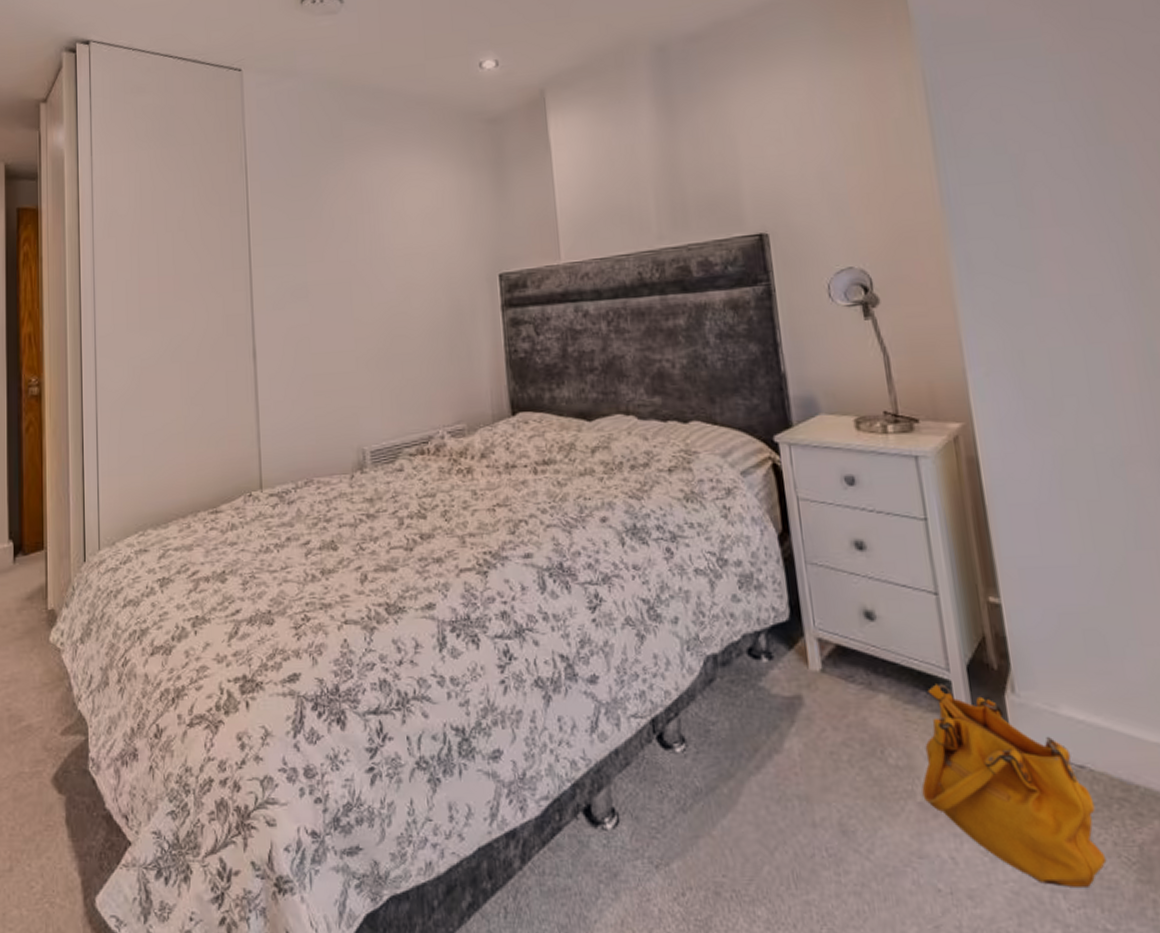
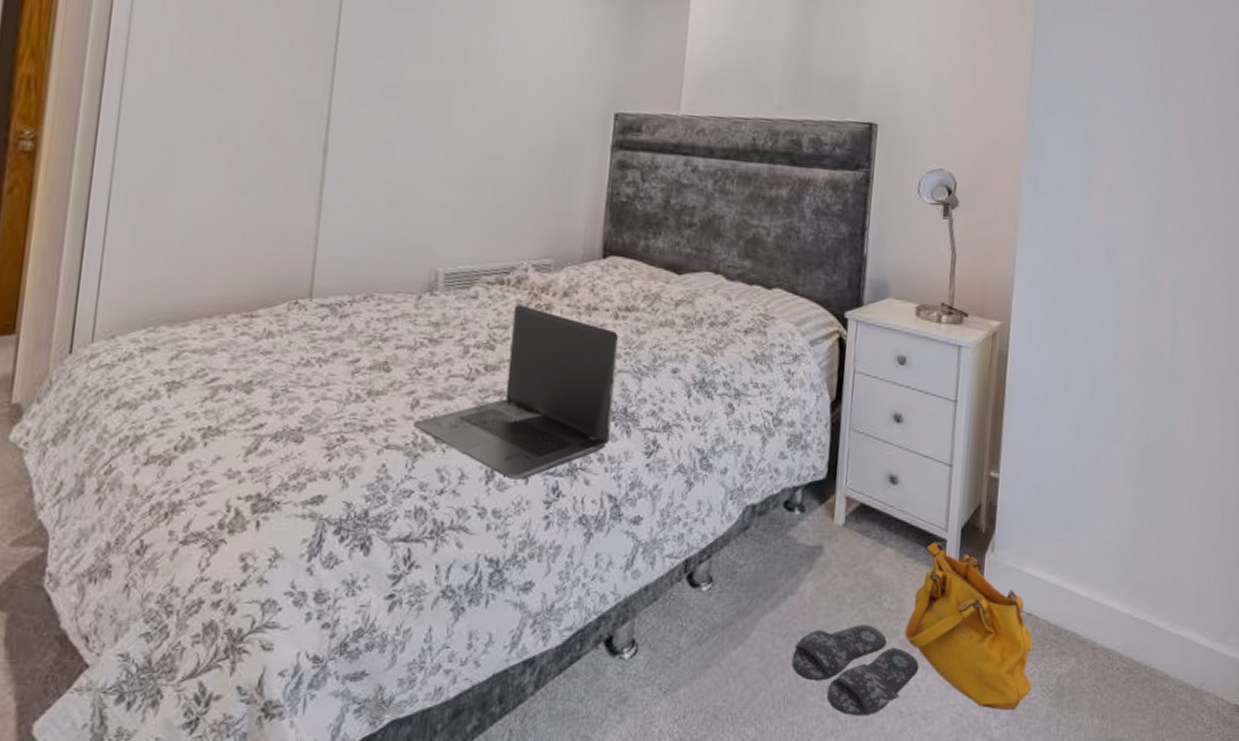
laptop computer: none [365,472,551,645] -> present [413,305,619,480]
slippers: none [792,785,950,895] -> present [792,625,919,716]

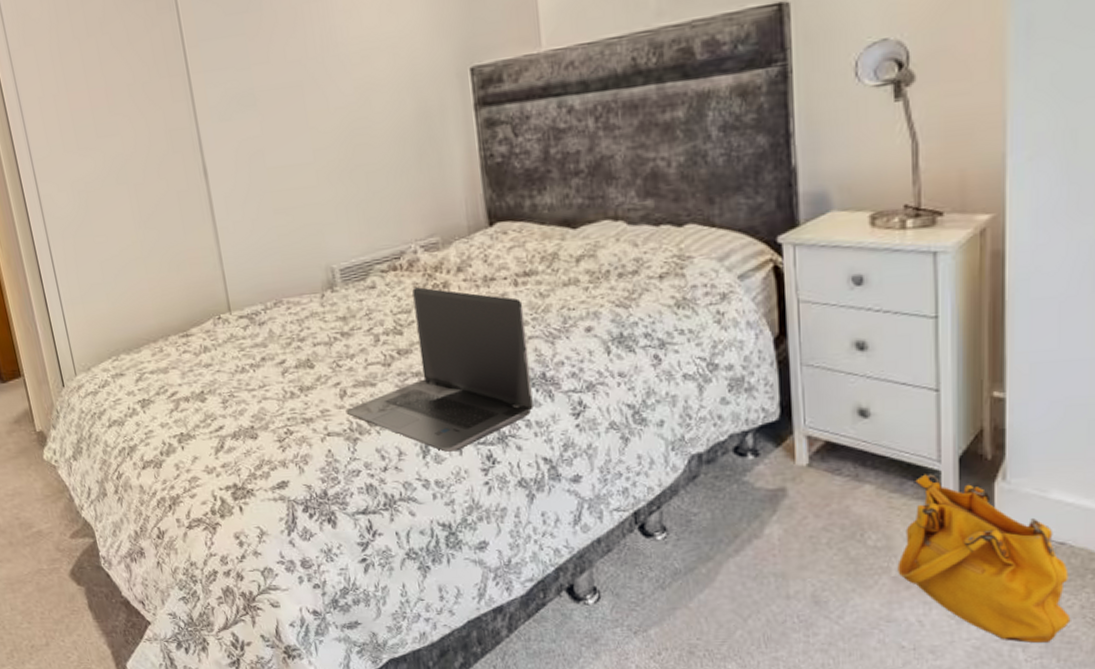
slippers: present [792,625,919,716] -> none [766,563,920,651]

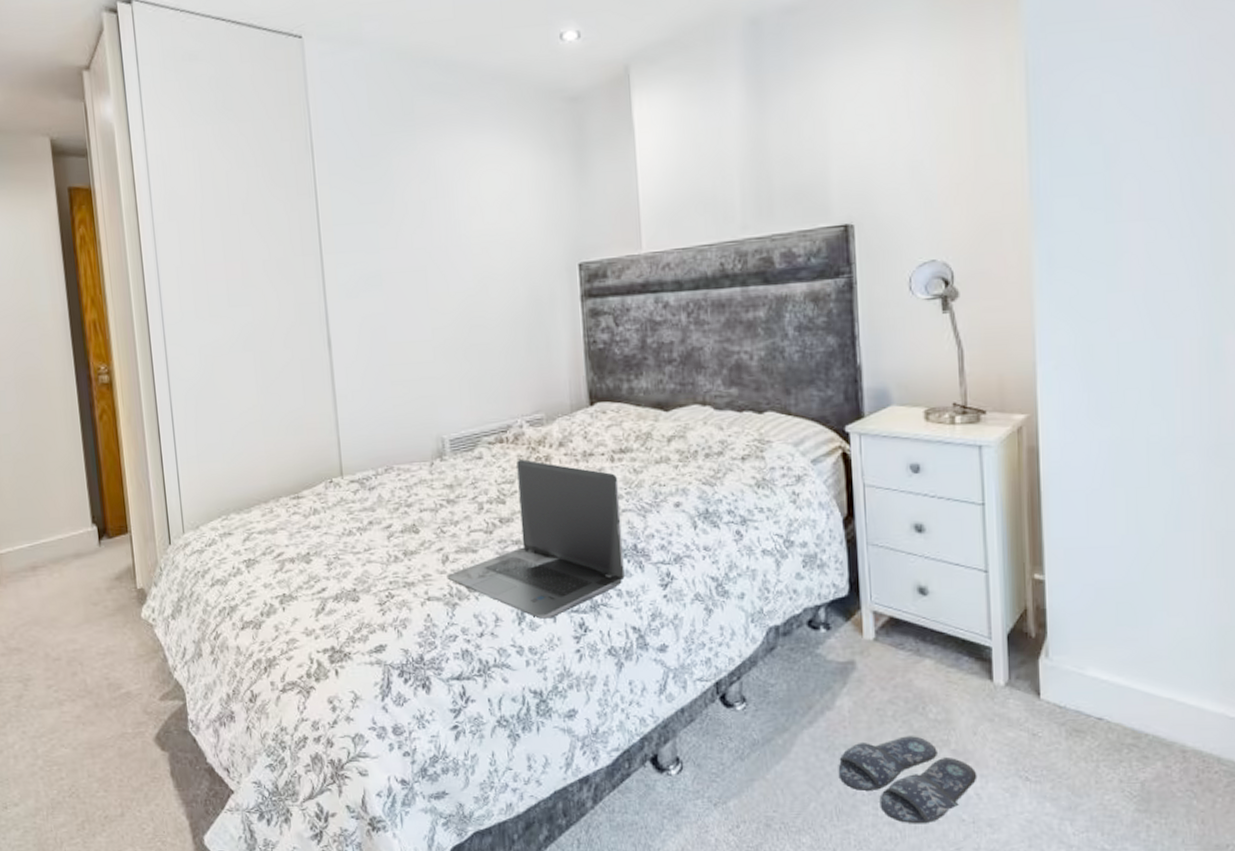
slippers: none [766,563,920,651] -> present [838,736,977,824]
handbag: present [897,474,1071,643] -> none [956,650,1112,816]

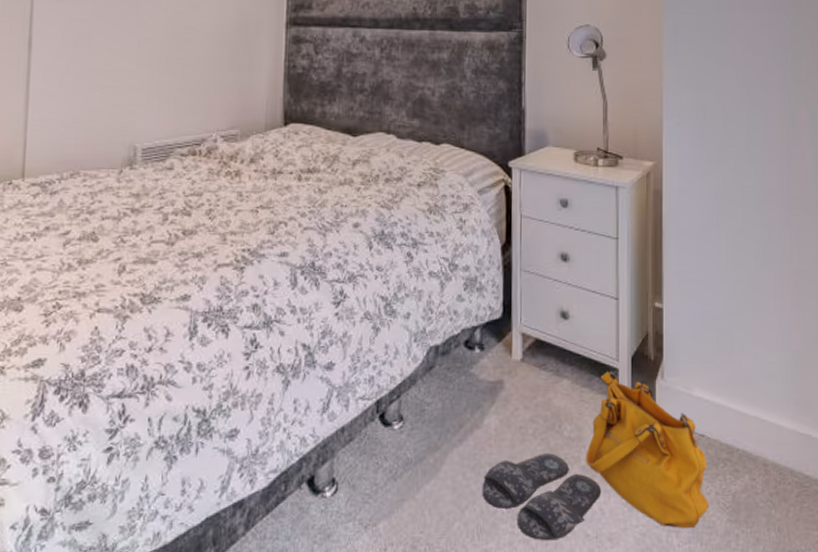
laptop computer: present [447,459,625,619] -> none [121,173,303,334]
handbag: none [956,650,1112,816] -> present [586,371,709,528]

